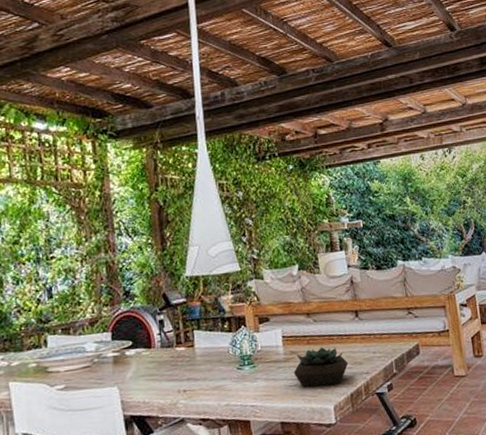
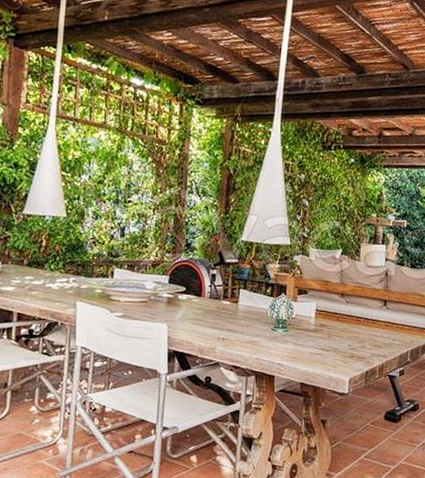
succulent plant: present [293,347,349,388] -> none [319,325,370,361]

